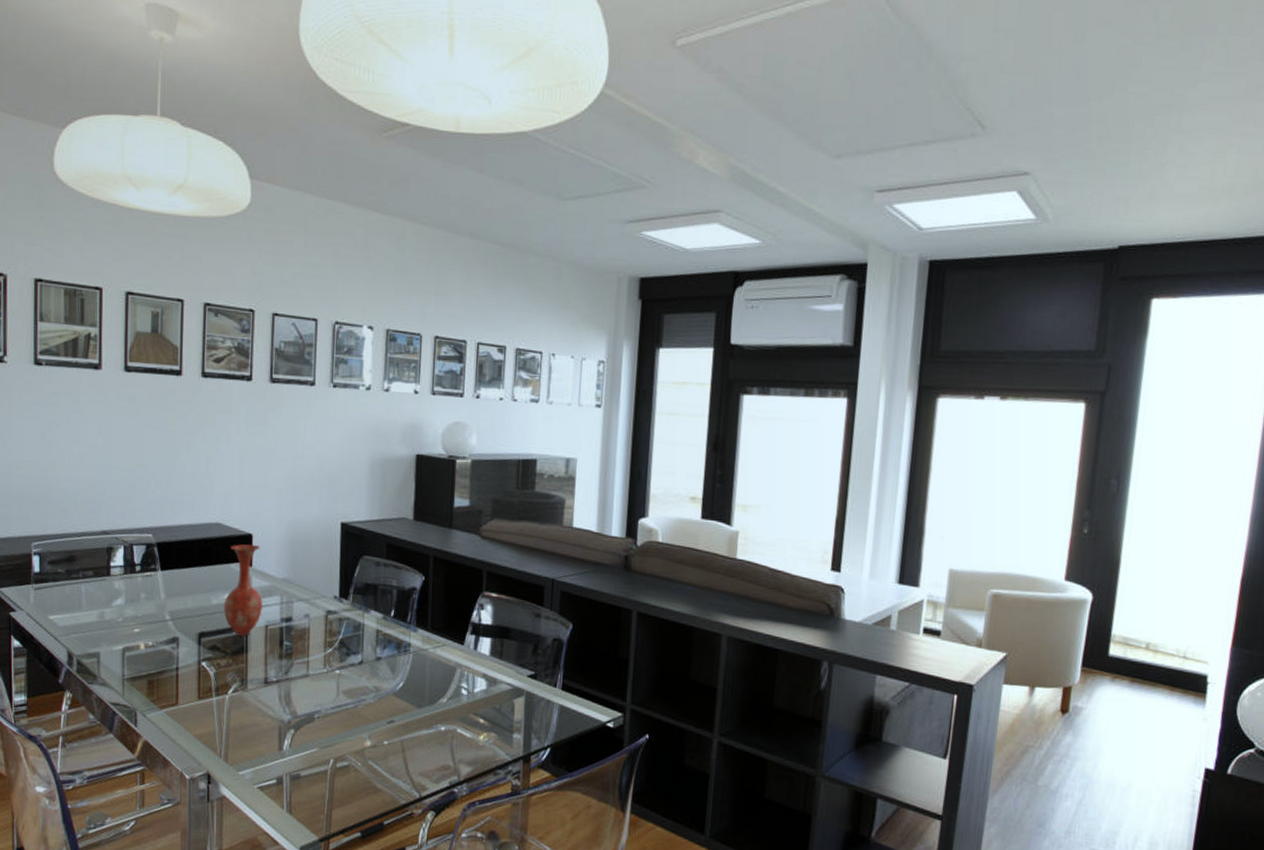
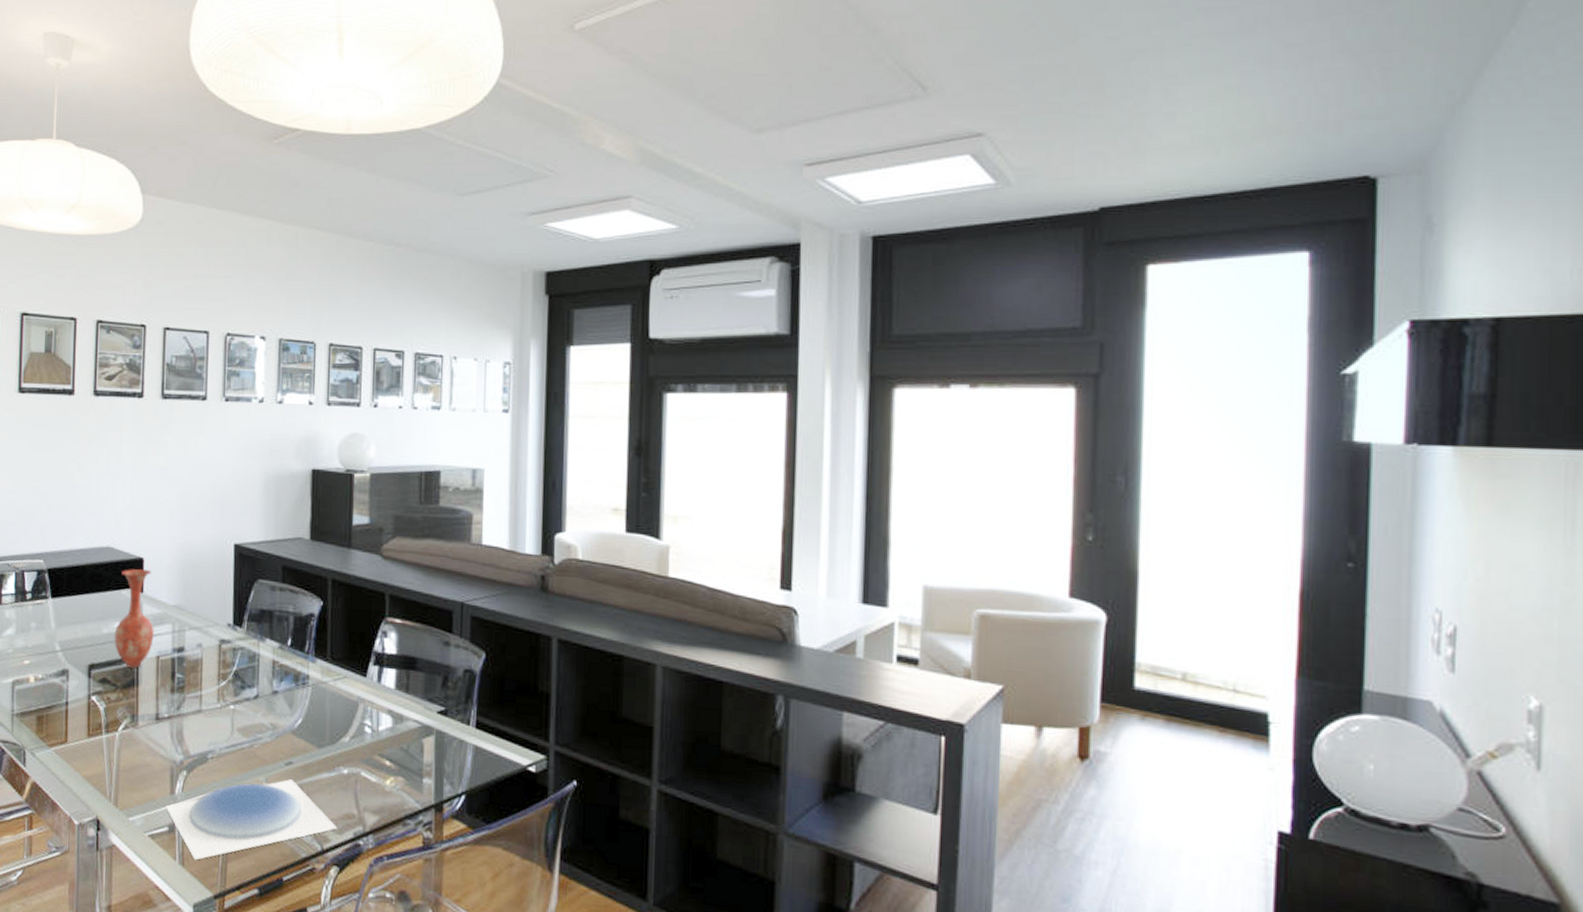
plate: none [273,736,434,809] -> present [165,779,337,860]

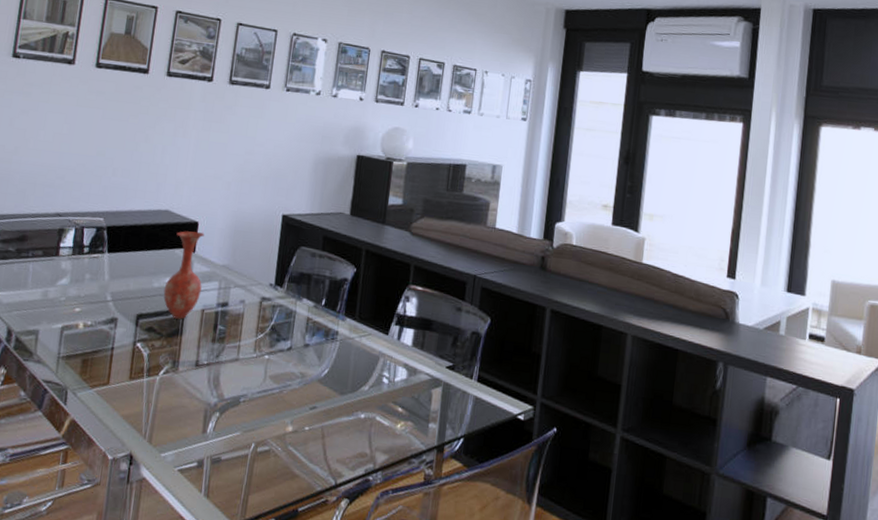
plate: present [165,779,337,860] -> none [196,421,351,493]

